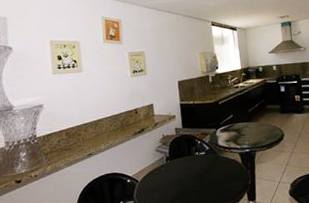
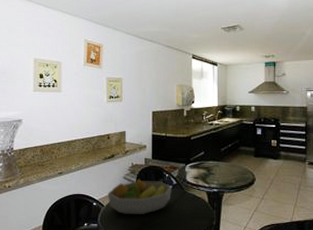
fruit bowl: none [140,149,206,187] -> present [107,179,172,214]

